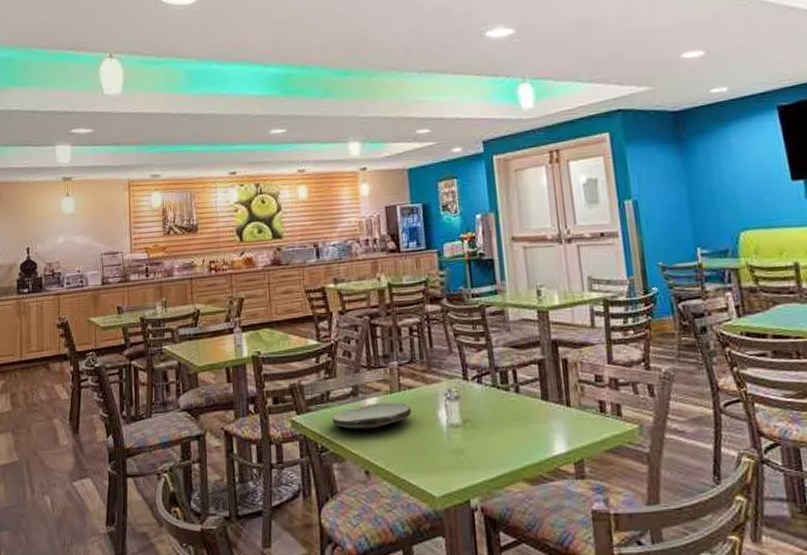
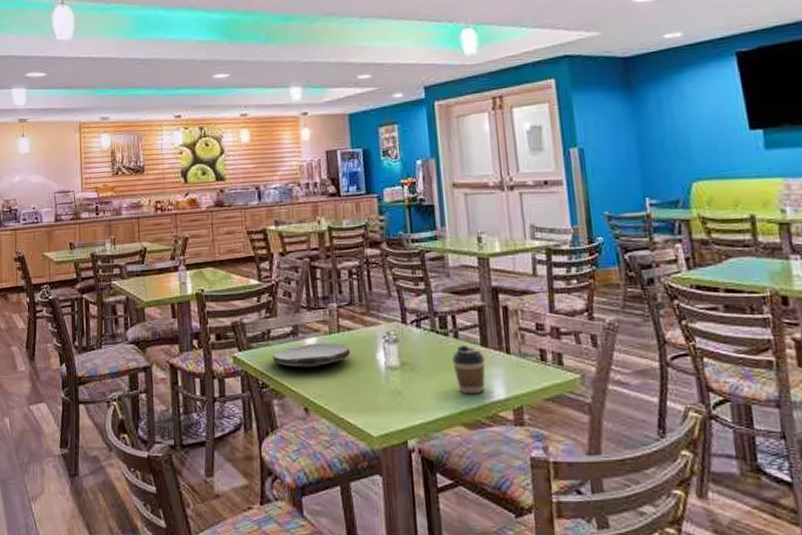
coffee cup: none [513,399,547,450] -> present [452,344,486,394]

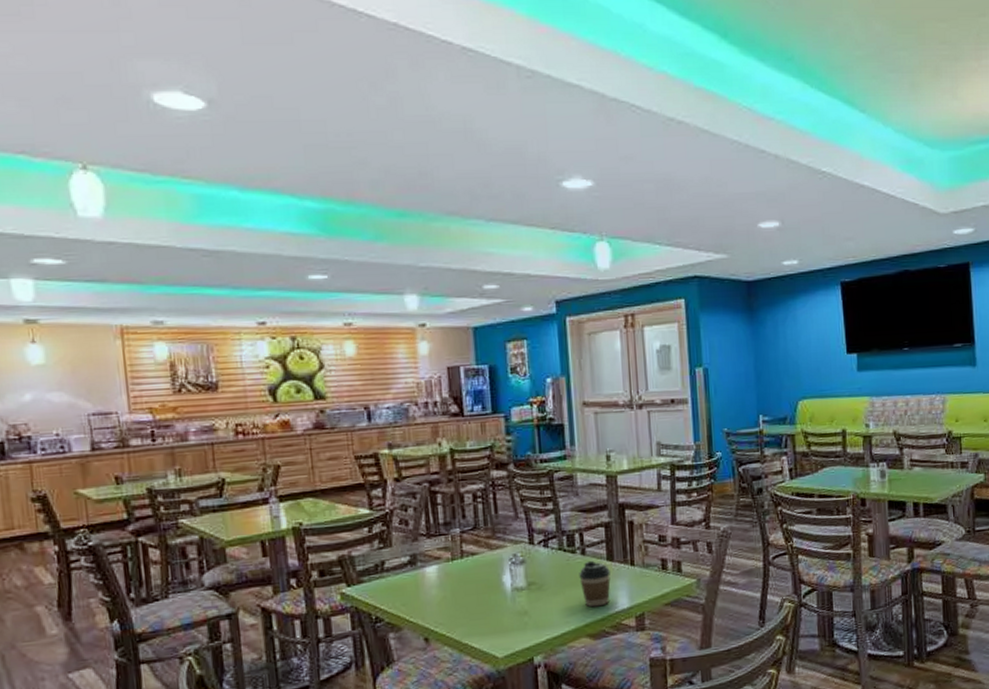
plate: present [271,342,351,368] -> none [386,568,475,598]

